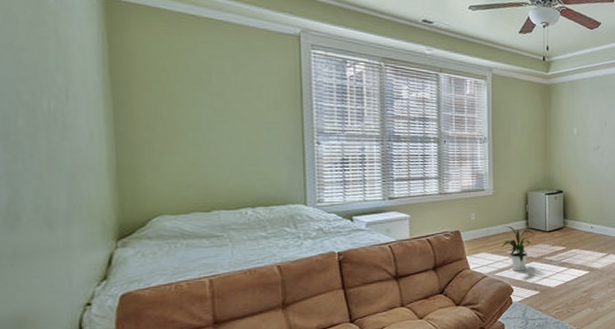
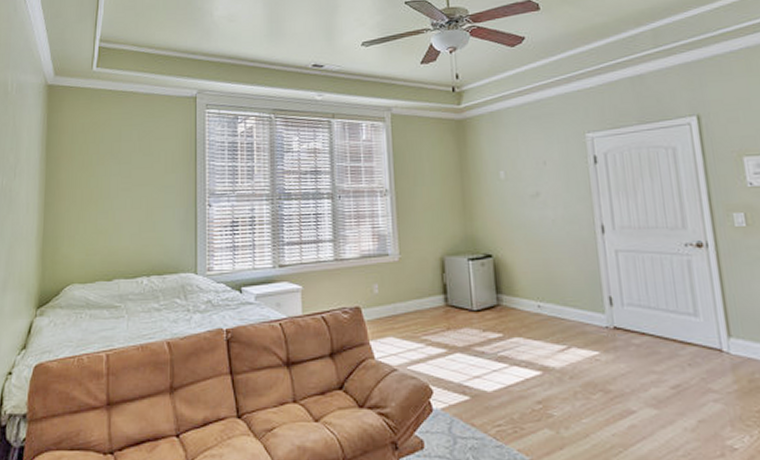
house plant: present [501,225,536,271] -> none [413,301,459,365]

